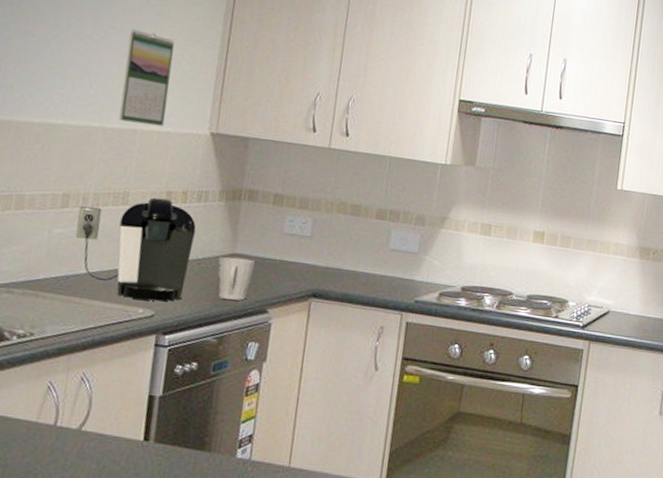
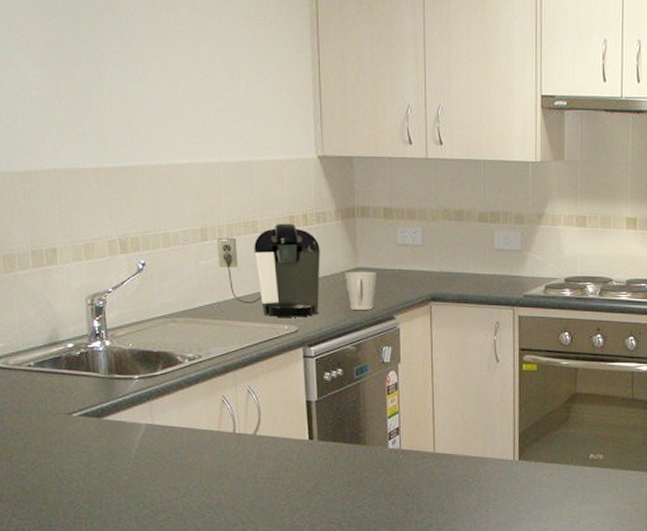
calendar: present [119,29,175,127] -> none [230,63,275,155]

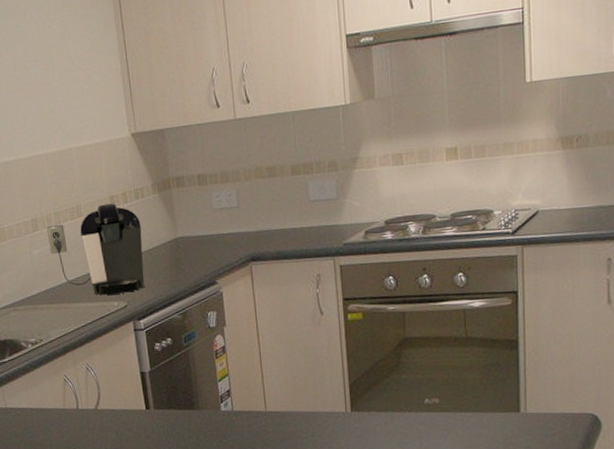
mug: present [344,271,376,310] -> none [165,239,197,279]

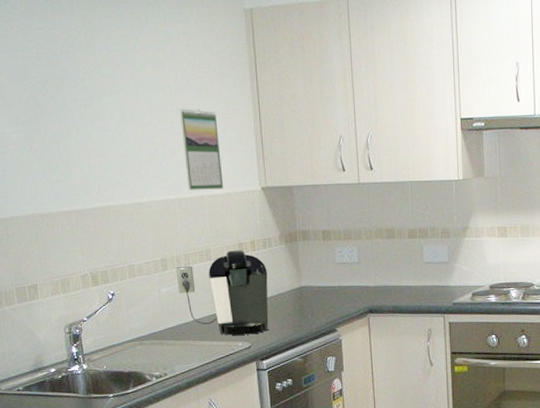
calendar: none [43,55,92,144] -> present [180,108,224,190]

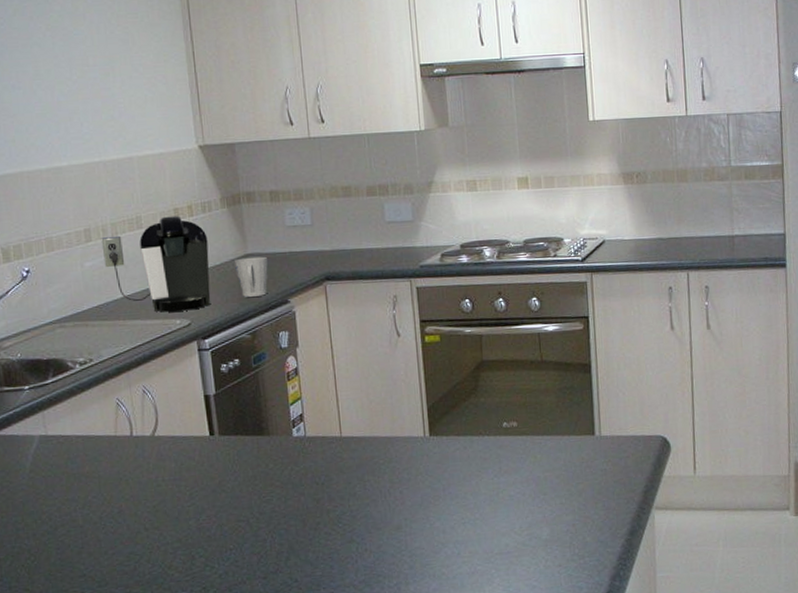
calendar: present [180,108,224,190] -> none [103,61,156,151]
mug: none [289,289,319,325] -> present [234,256,268,297]

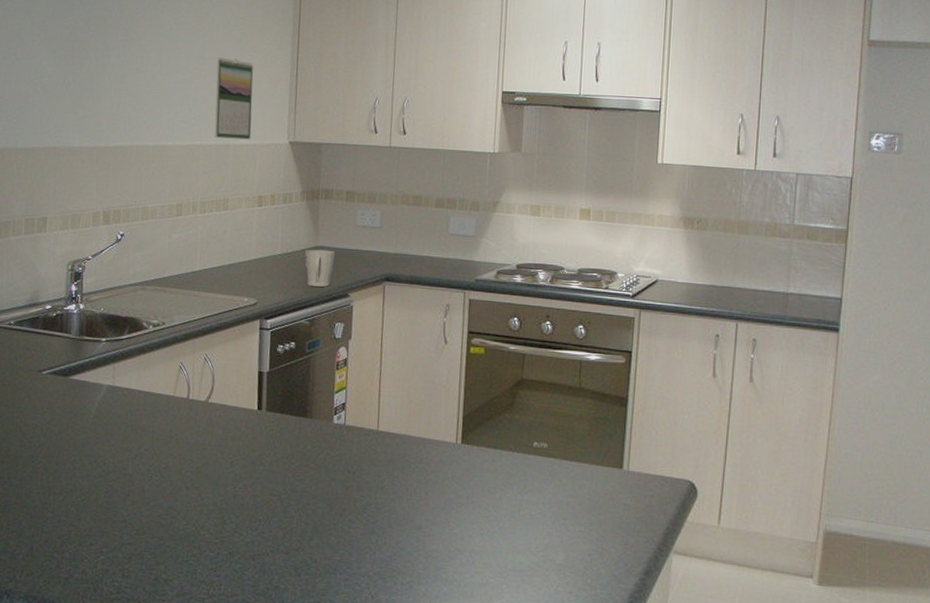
coffee maker: present [101,216,211,312] -> none [189,202,284,291]
calendar: none [103,61,156,151] -> present [214,57,253,140]

